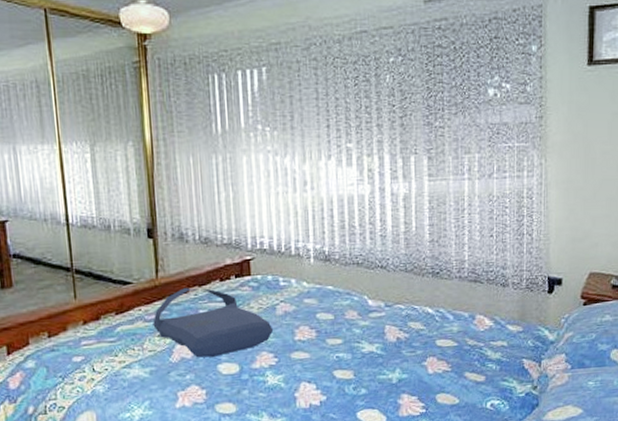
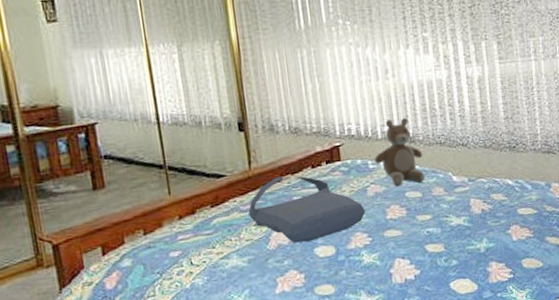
bear: none [285,234,339,307] -> present [373,118,425,187]

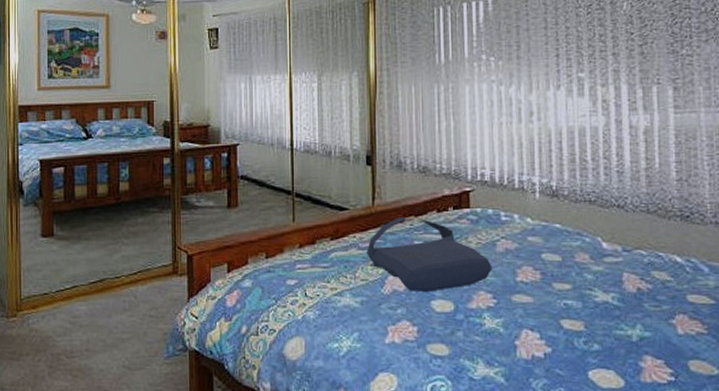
bear: present [373,118,425,187] -> none [507,168,568,245]

